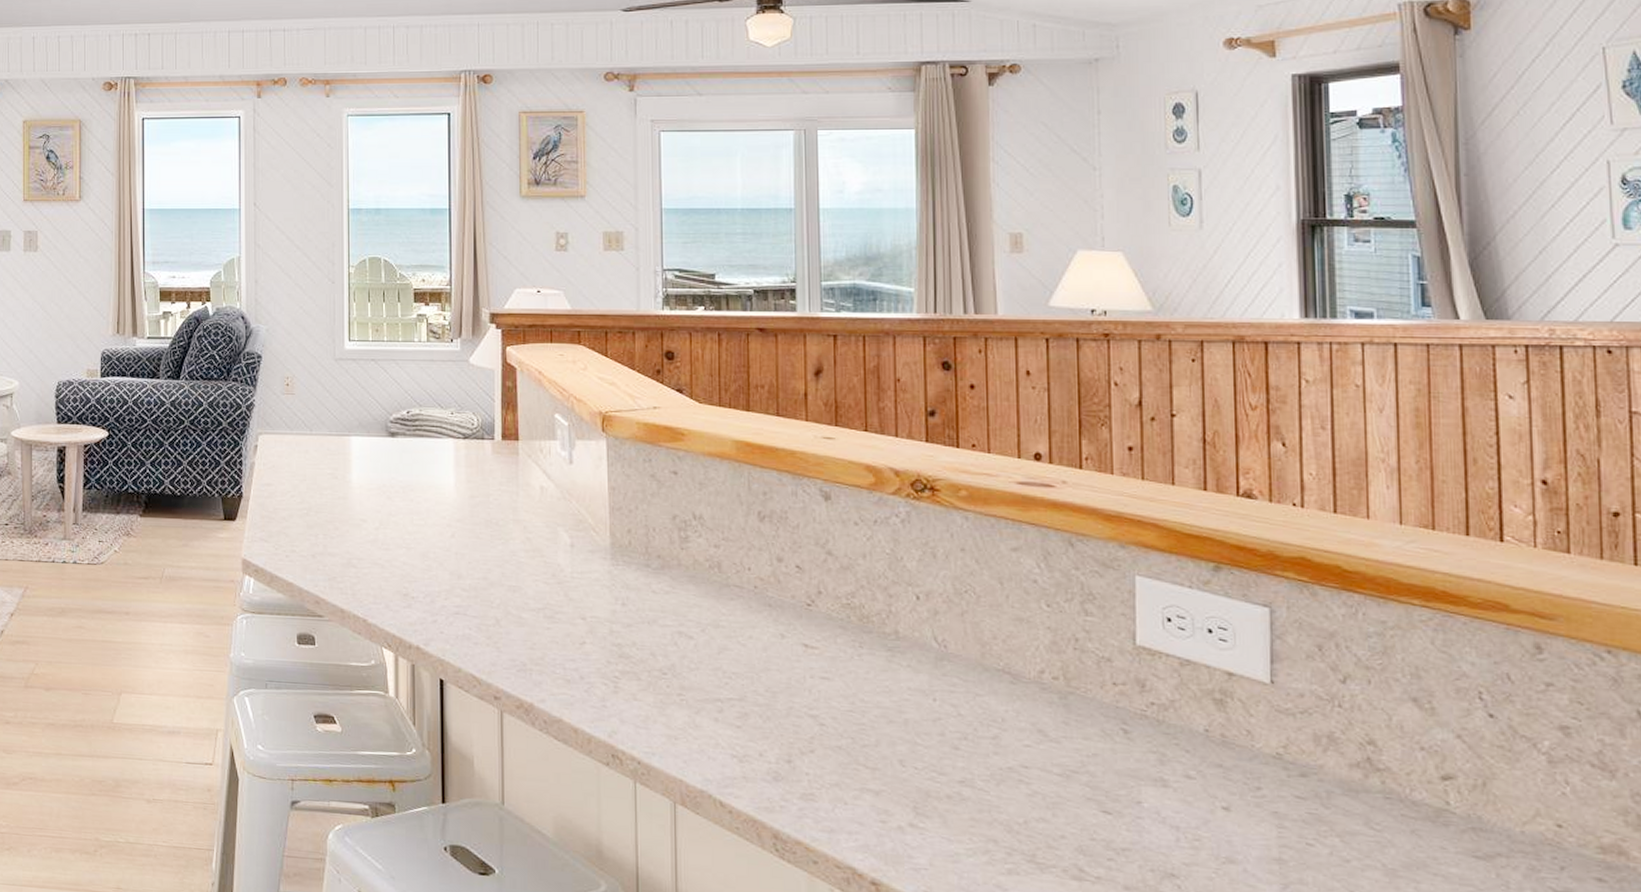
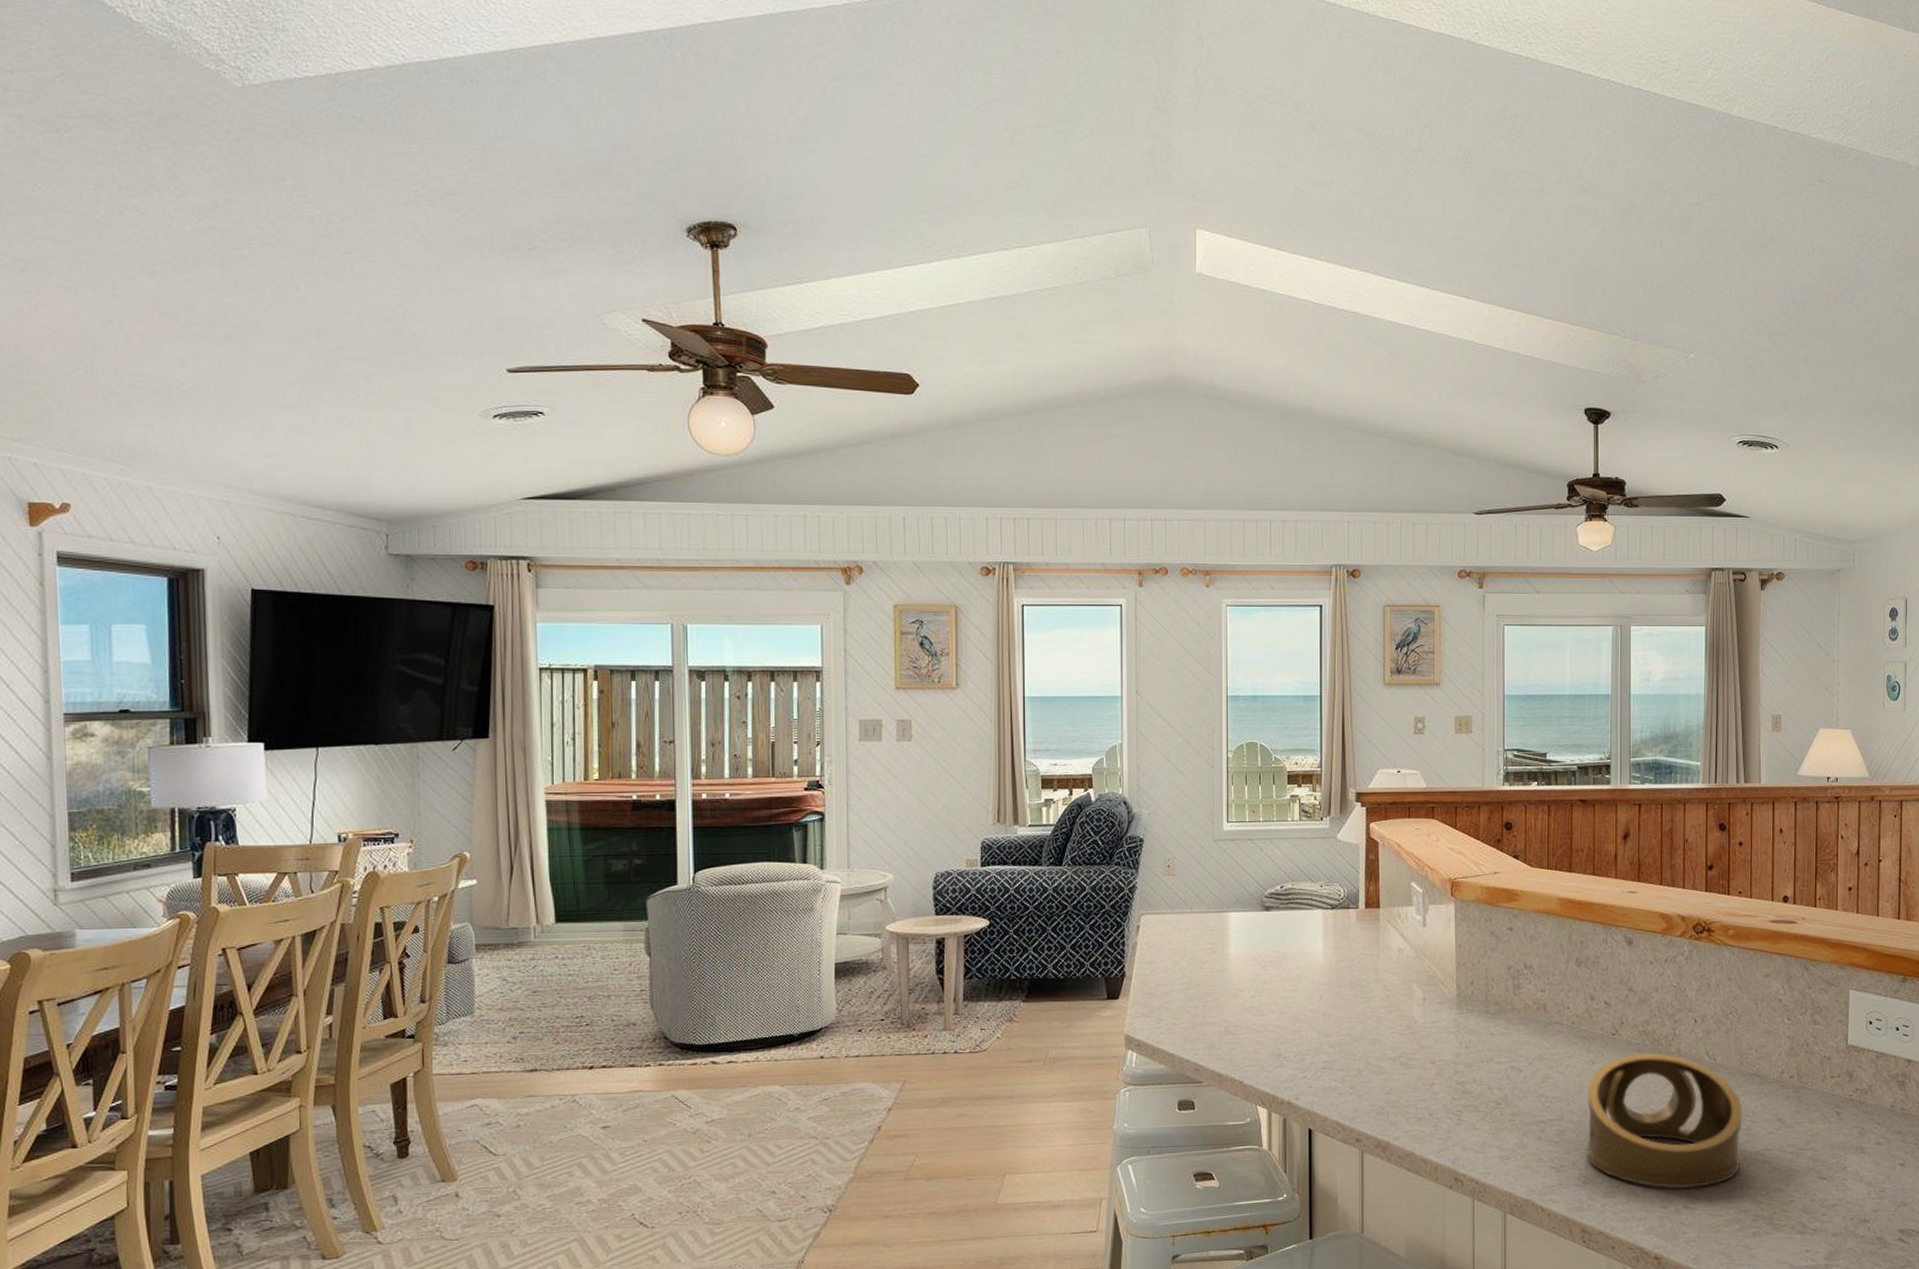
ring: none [776,629,987,803] -> present [1586,1052,1743,1188]

